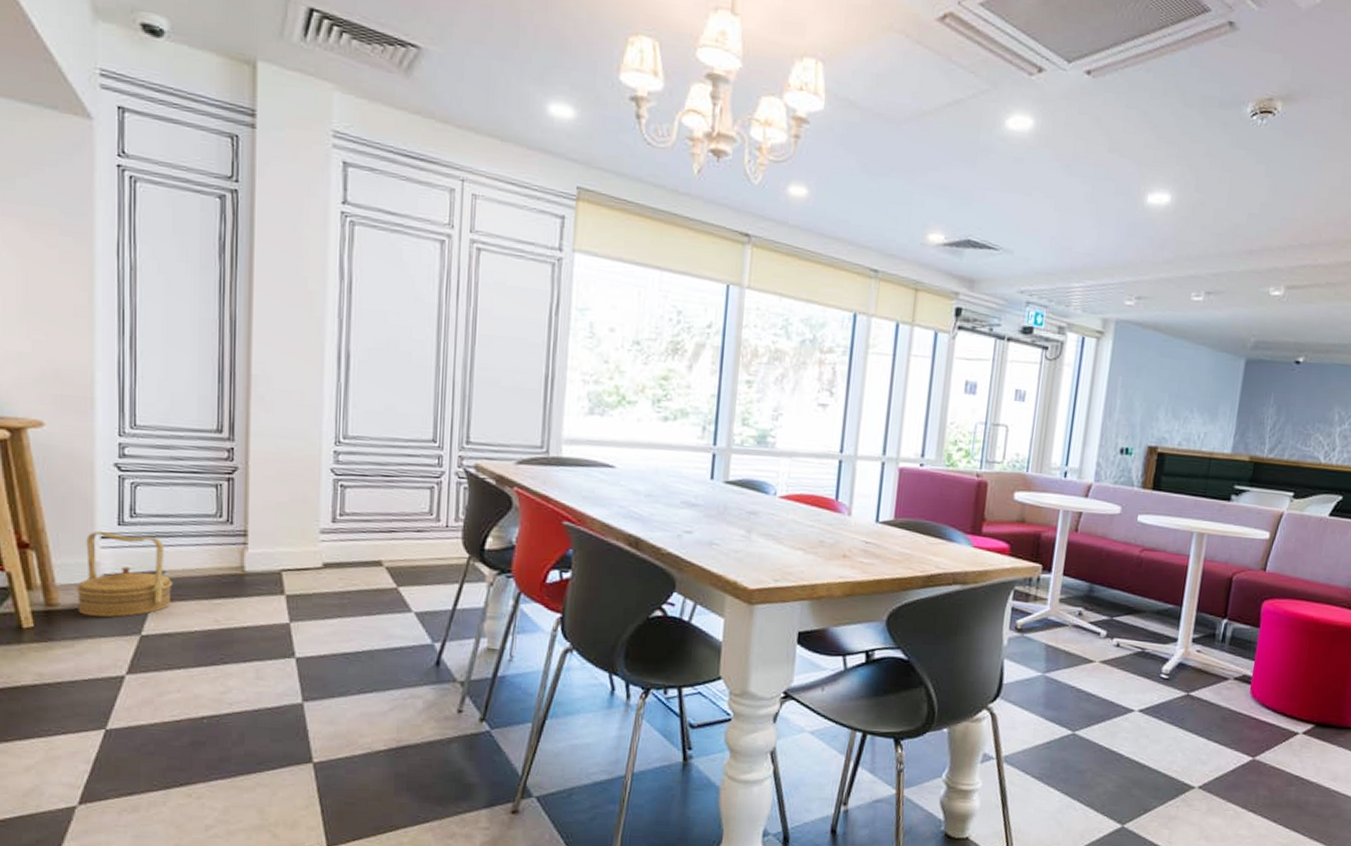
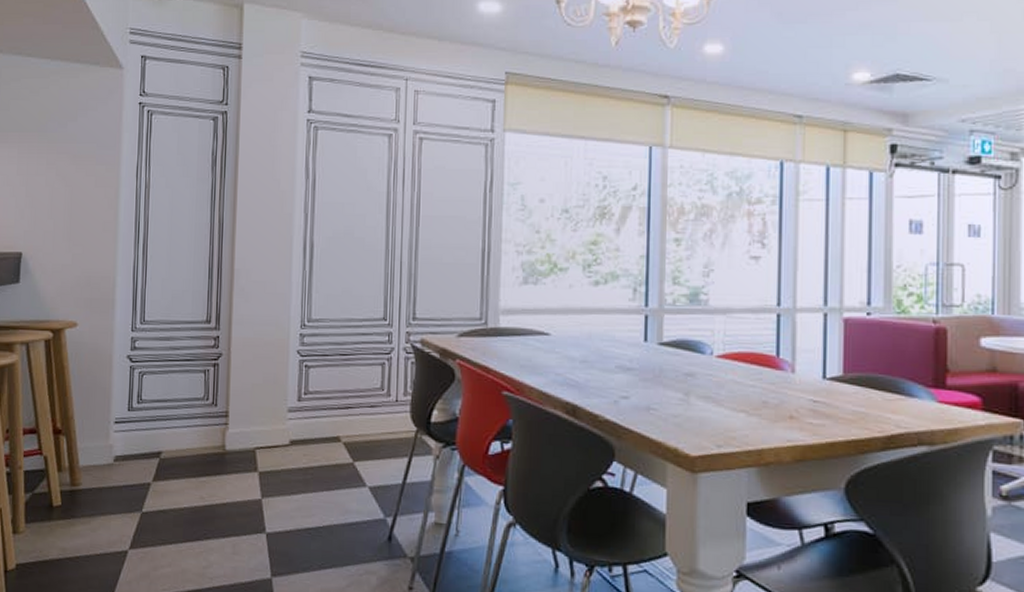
basket: present [76,531,173,618] -> none [94,417,169,496]

